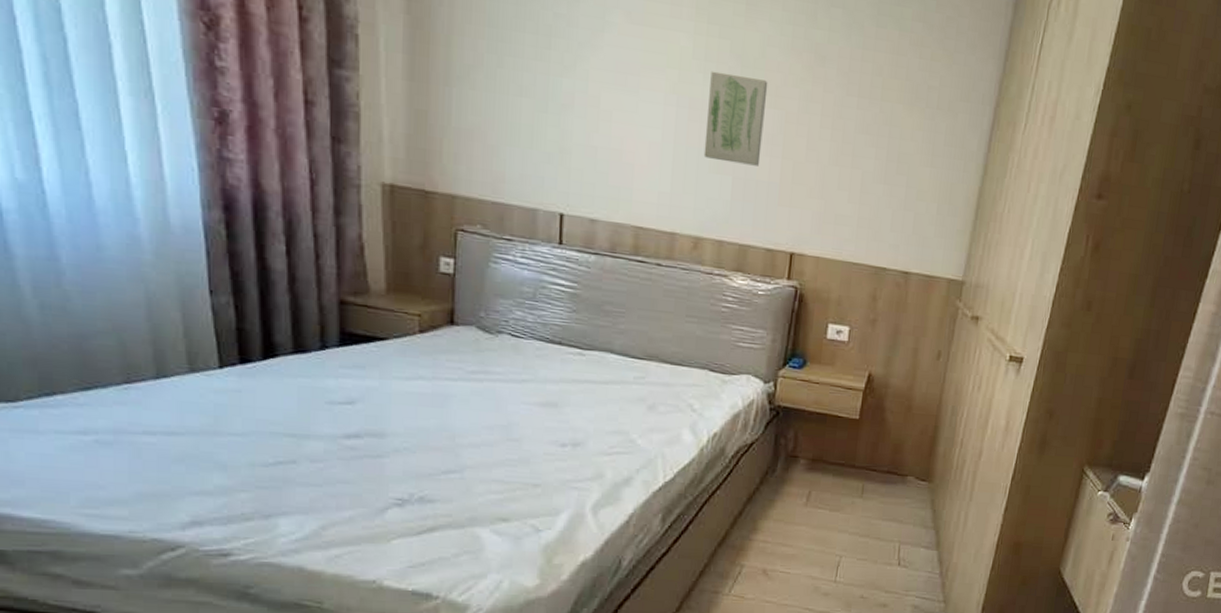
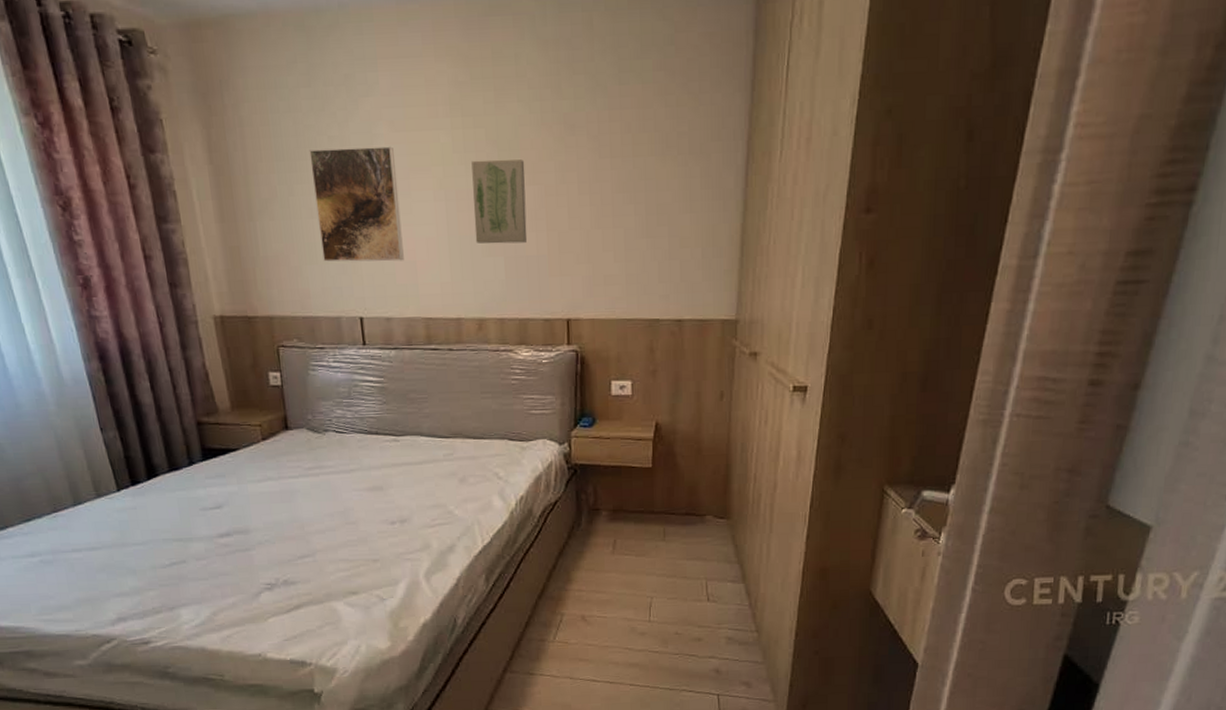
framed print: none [526,23,627,162] -> present [309,146,404,262]

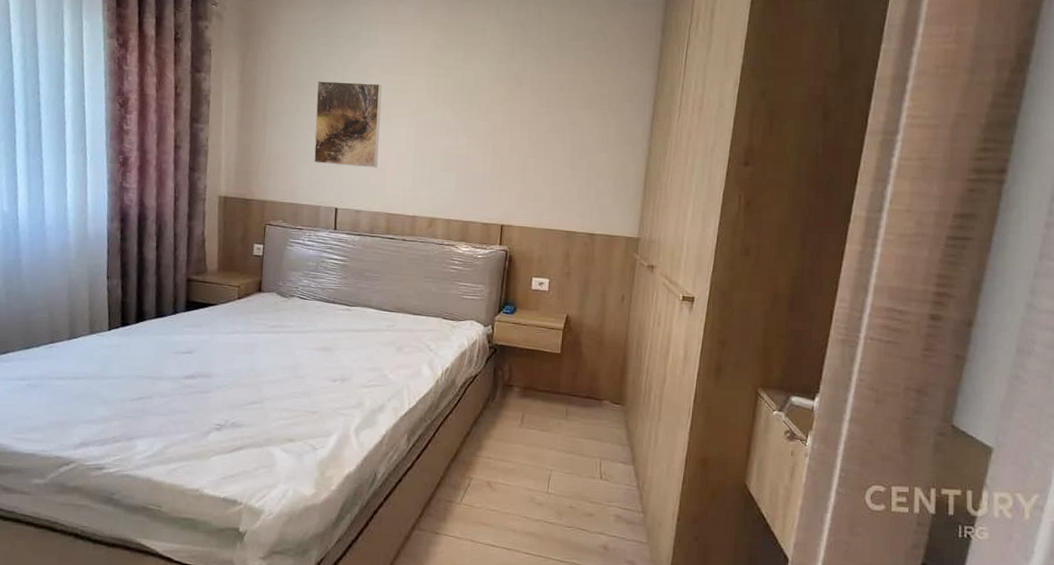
wall art: present [471,158,528,244] -> none [435,99,481,163]

